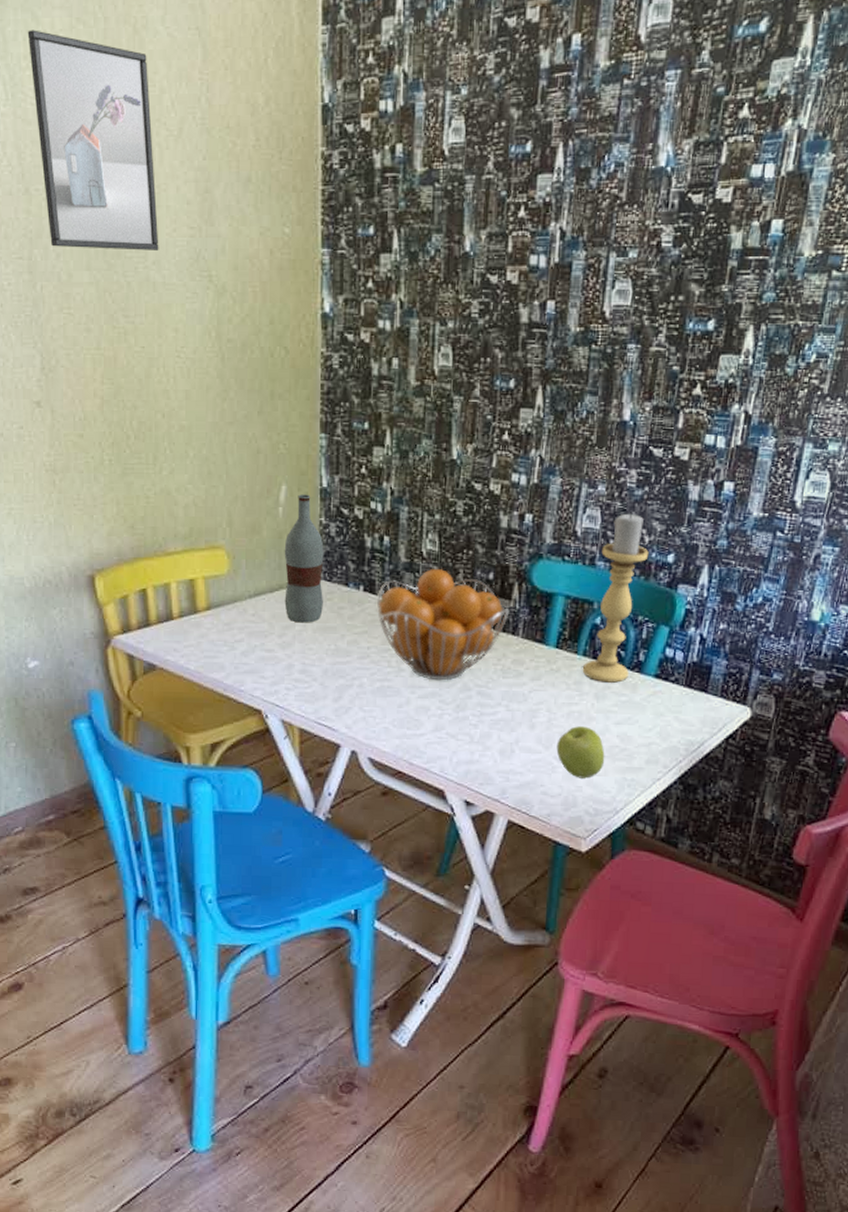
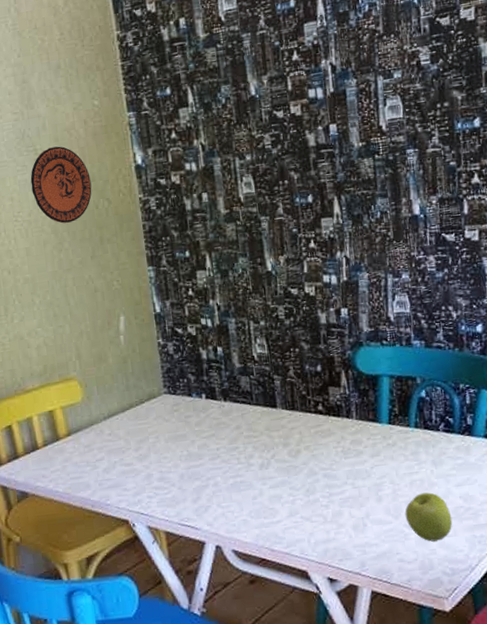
decorative plate: none [200,276,269,368] -> present [30,146,92,224]
bottle: present [284,494,324,623] -> none [129,321,172,436]
fruit basket: present [376,569,510,681] -> none [218,369,341,470]
candle holder: present [582,512,649,683] -> none [415,293,461,449]

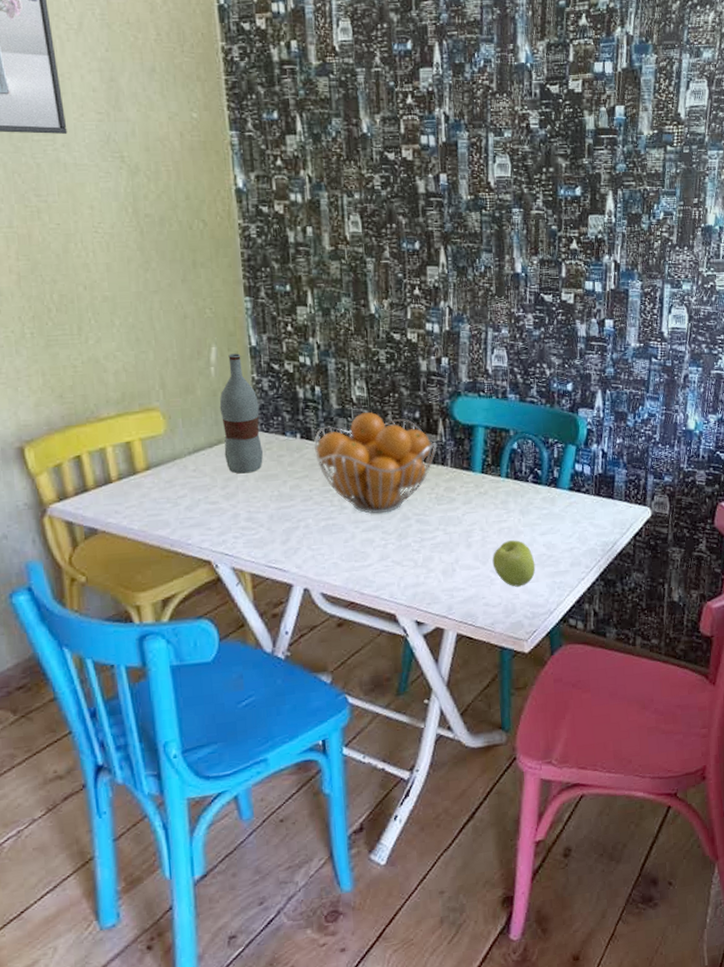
decorative plate: present [30,146,92,224] -> none [115,156,186,241]
bottle: none [129,321,172,436] -> present [219,353,263,474]
fruit basket: none [218,369,341,470] -> present [313,412,437,514]

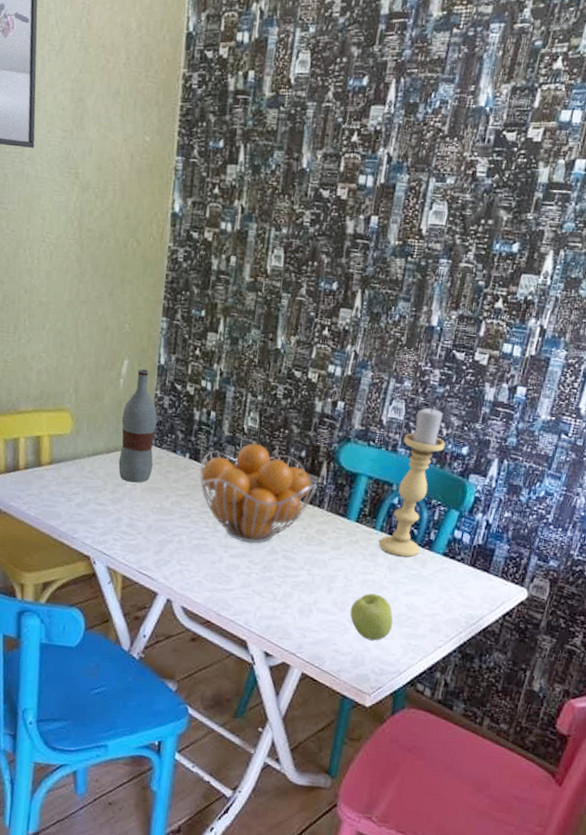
candle holder: none [506,350,551,499] -> present [378,407,446,558]

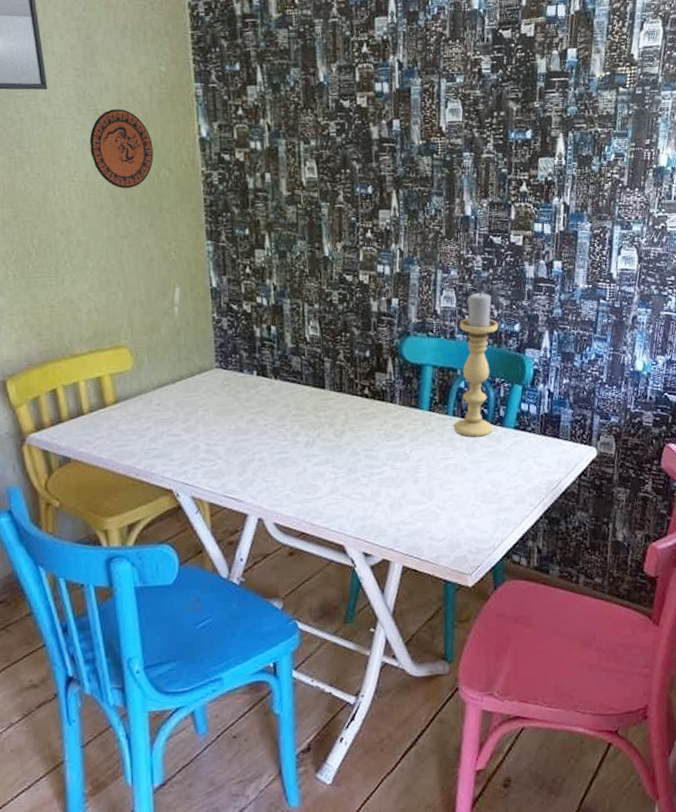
decorative plate: none [64,174,126,255] -> present [89,109,154,188]
bottle: present [118,369,157,483] -> none [182,294,222,408]
fruit basket: present [199,443,318,544] -> none [269,351,387,449]
apple: present [350,593,393,641] -> none [438,477,480,522]

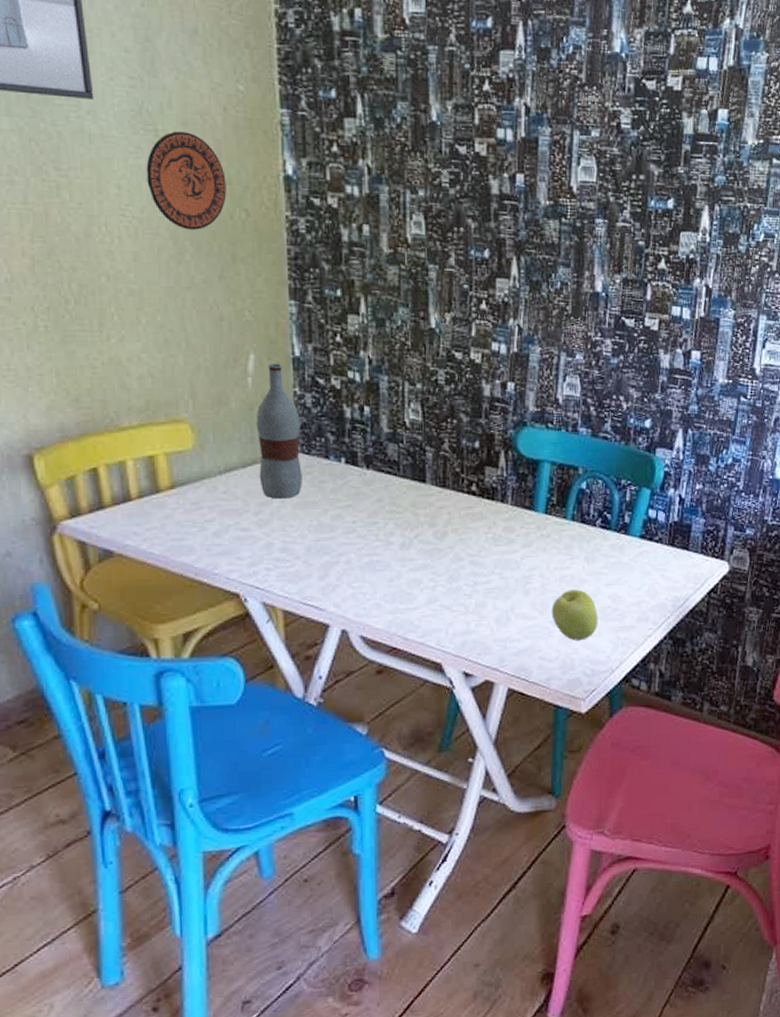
bottle: none [182,294,222,408] -> present [256,364,302,499]
apple: none [438,477,480,522] -> present [551,589,598,641]
candle holder: present [453,291,499,437] -> none [571,380,627,545]

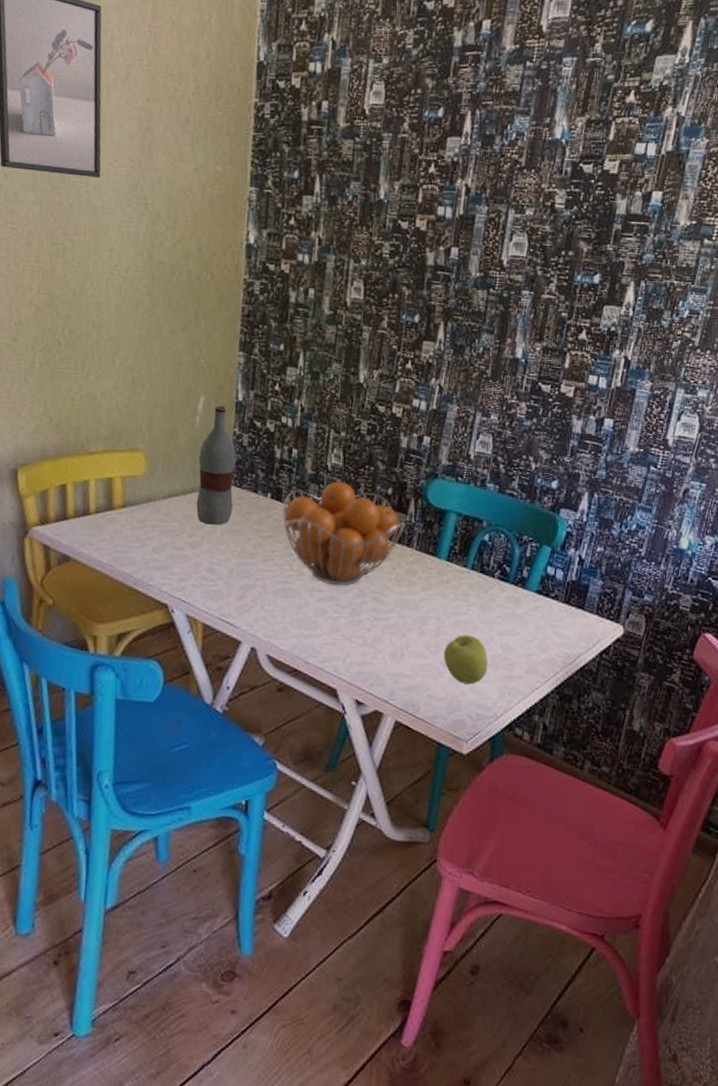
decorative plate: present [146,131,227,230] -> none [134,205,198,288]
fruit basket: none [359,439,497,552] -> present [281,481,406,586]

